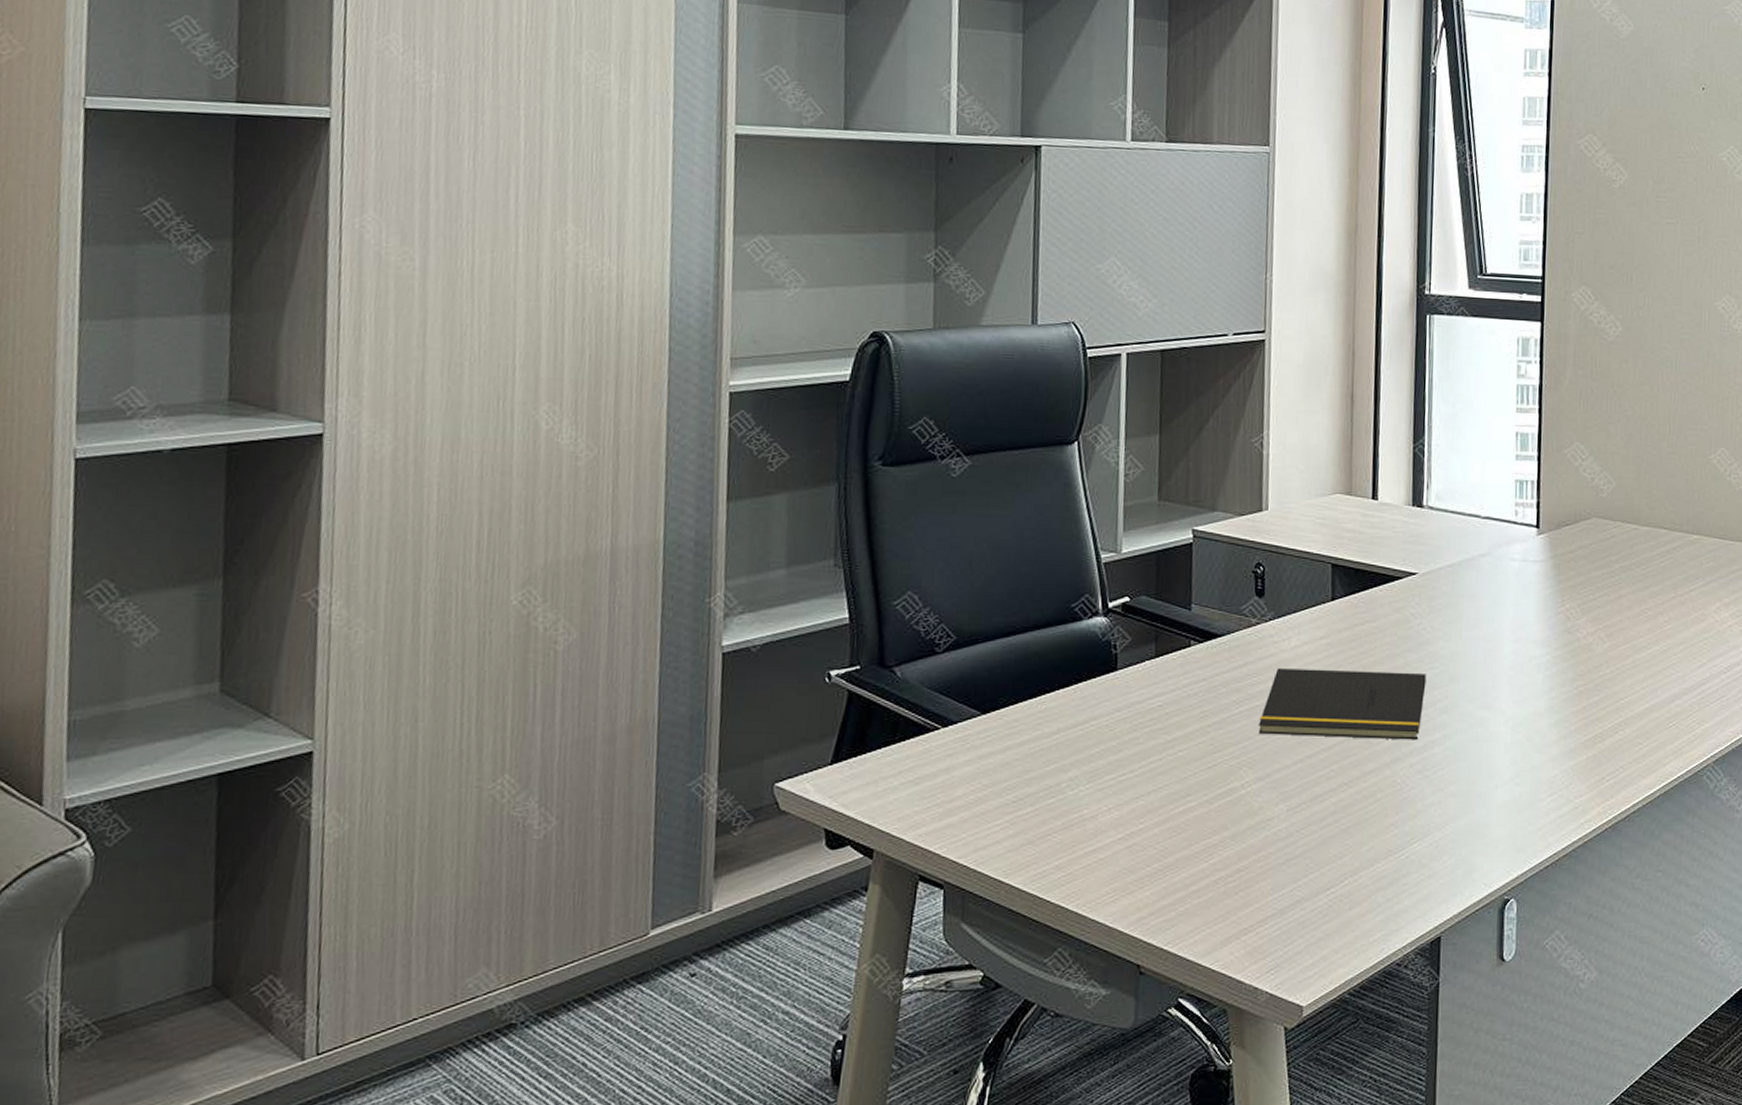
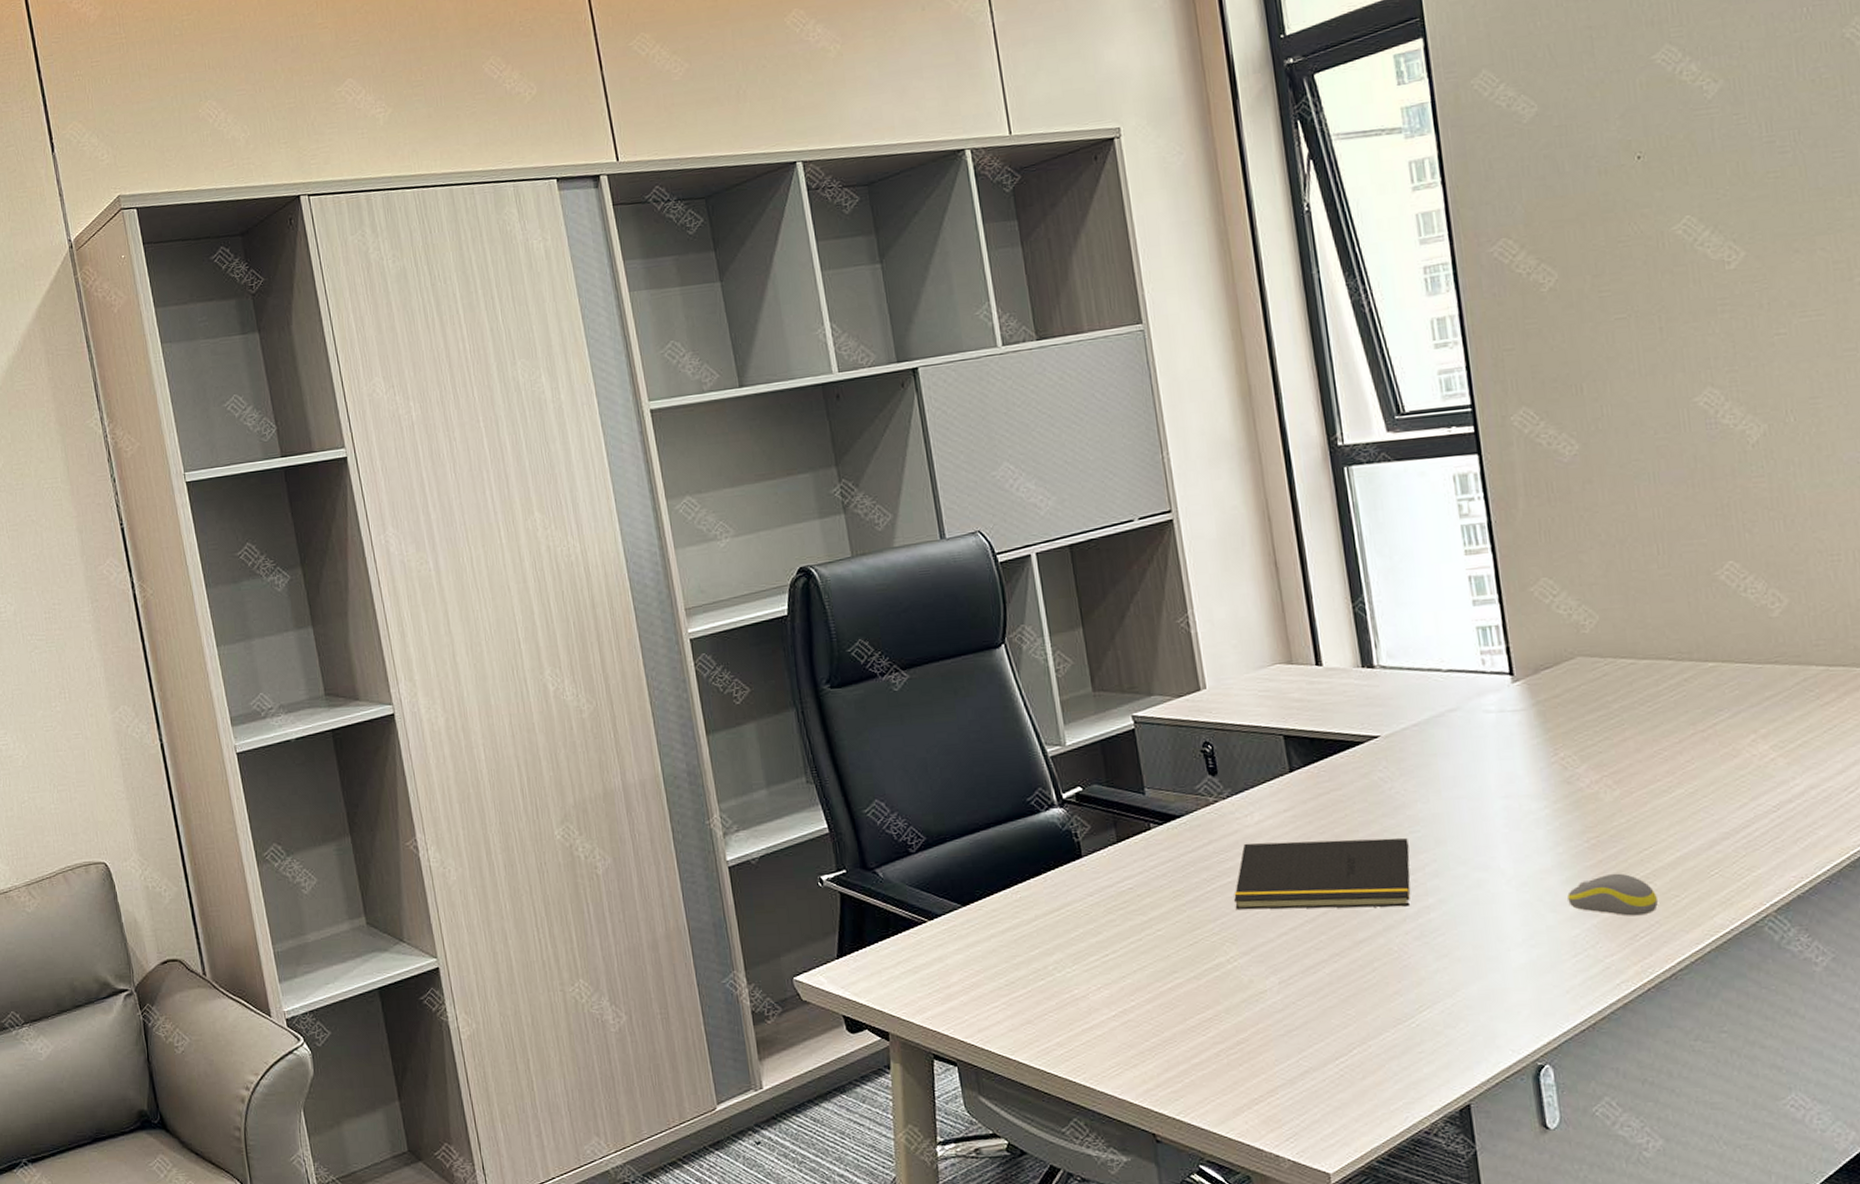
computer mouse: none [1553,719,1625,760] -> present [1567,873,1658,916]

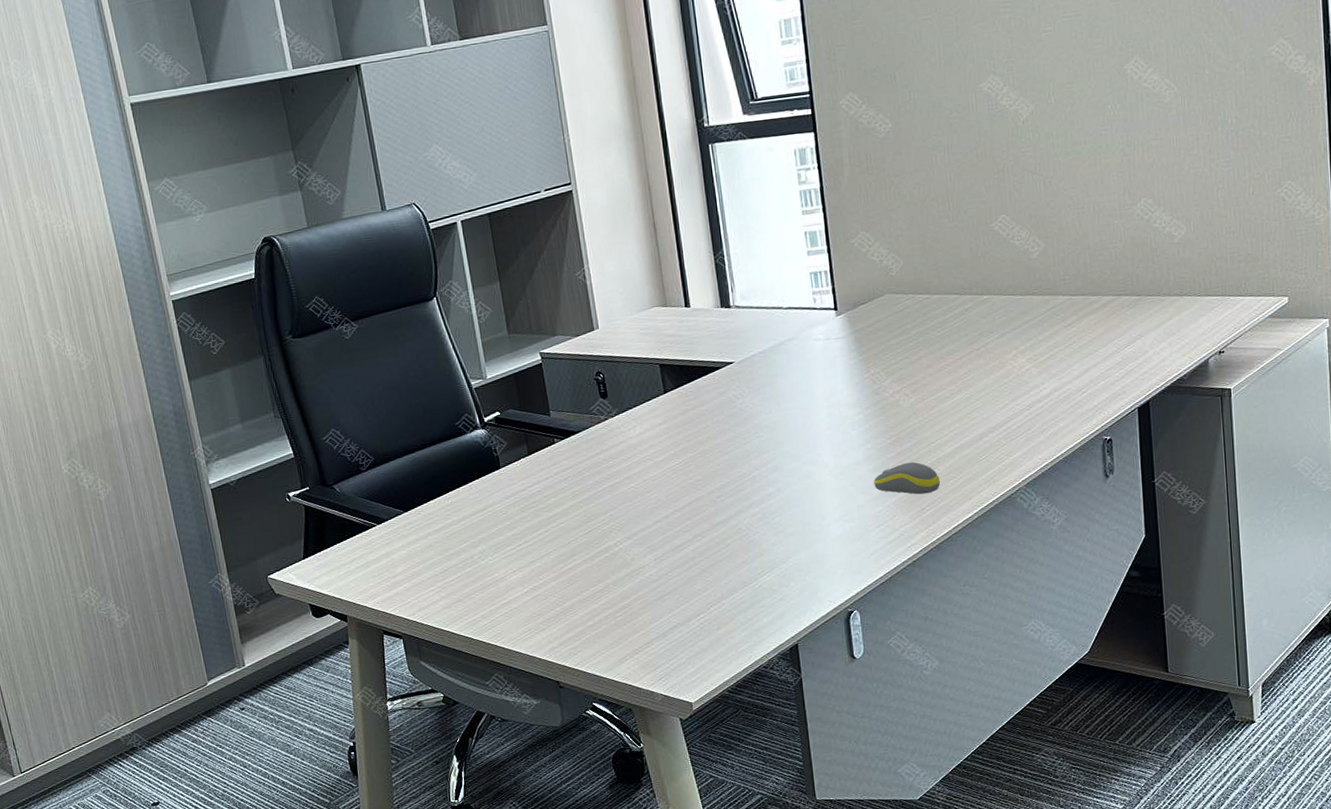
notepad: present [1234,838,1410,910] -> none [620,442,756,504]

